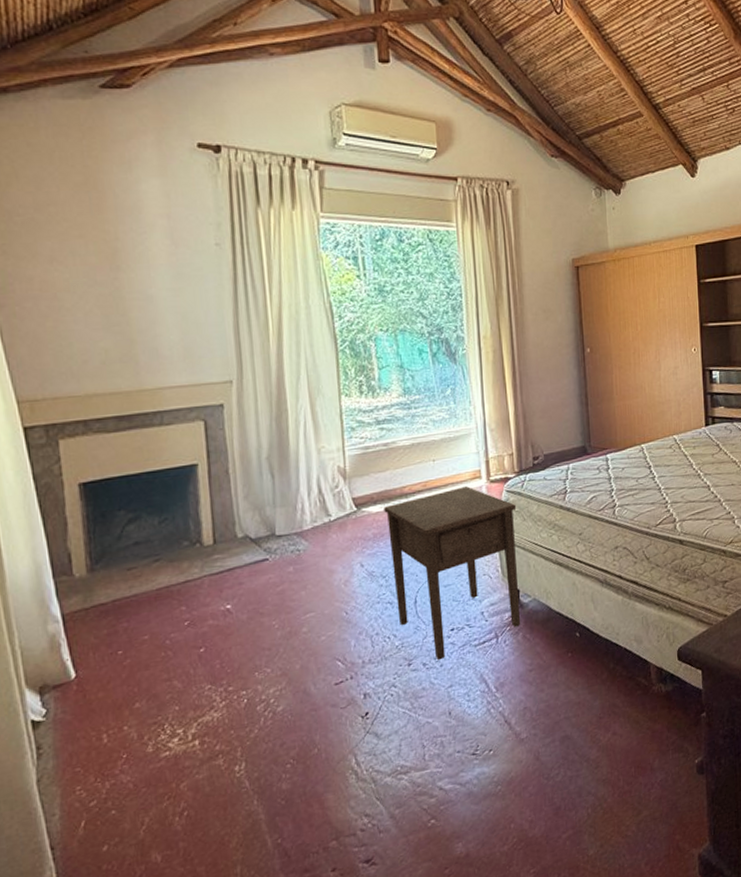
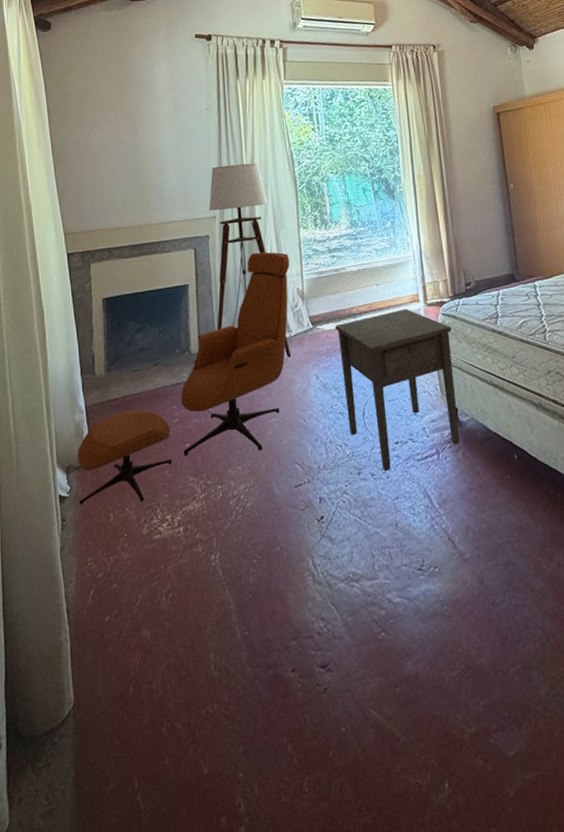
lounge chair: none [53,424,329,730] -> present [77,252,290,506]
floor lamp: none [204,315,331,556] -> present [191,162,292,362]

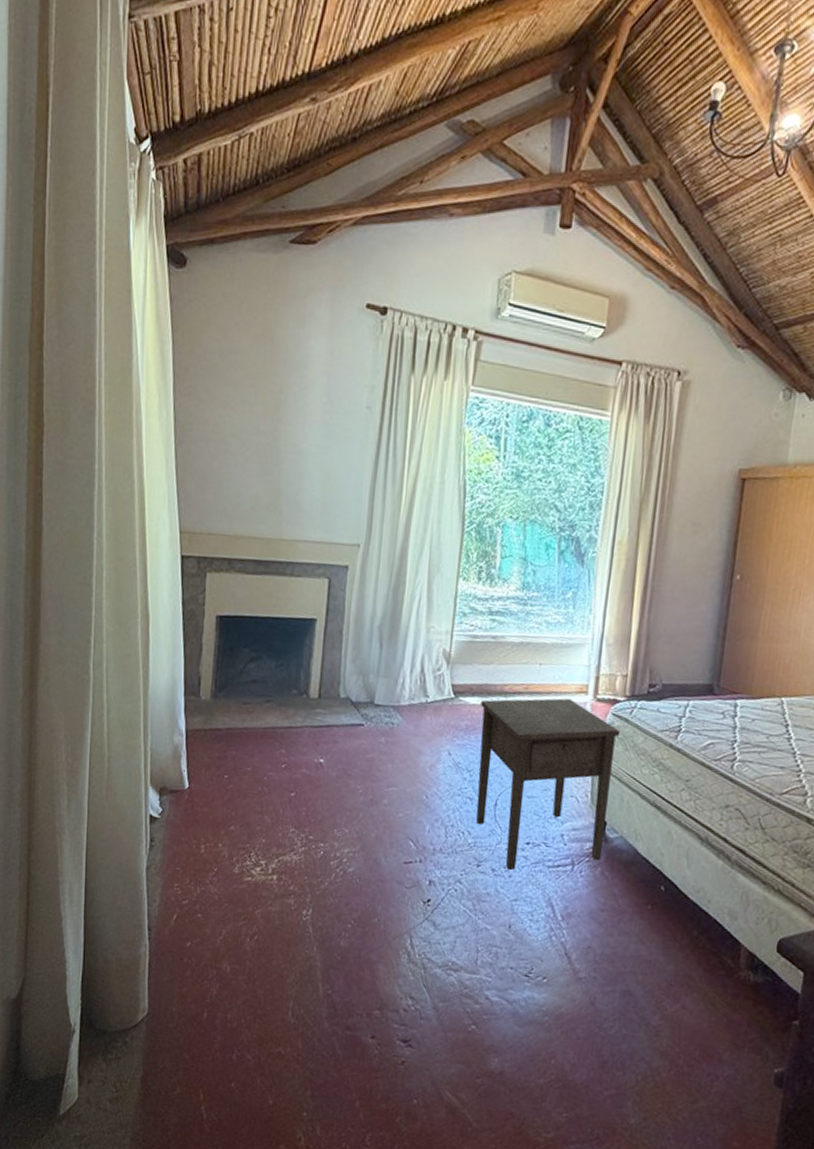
lounge chair: present [77,252,290,506] -> none [171,597,441,841]
floor lamp: present [191,162,292,362] -> none [308,483,426,726]

